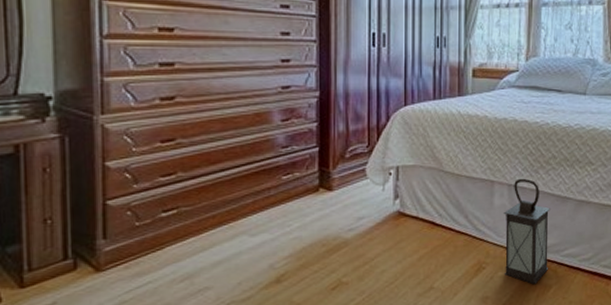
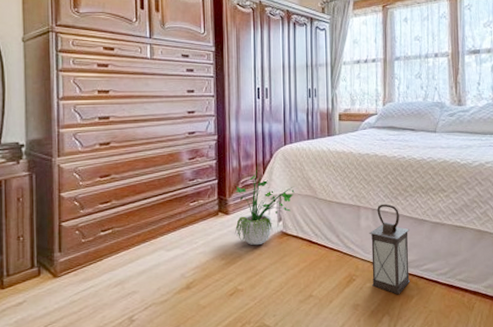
potted plant: none [340,127,416,229] -> present [235,163,295,246]

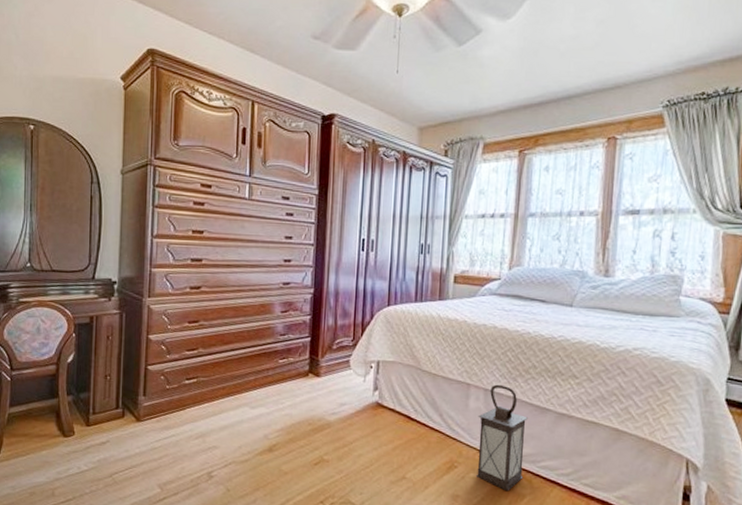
potted plant: present [235,163,295,246] -> none [325,323,396,415]

